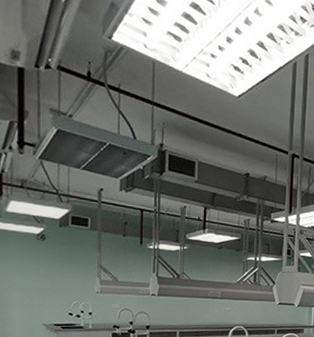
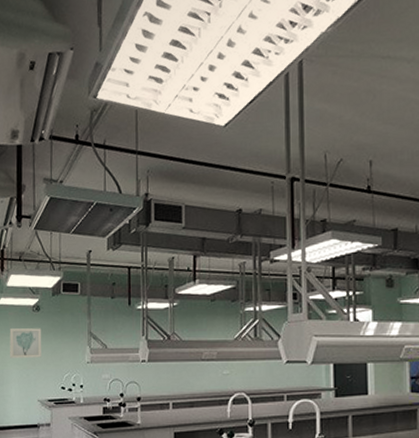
wall art: none [9,254,48,285] -> present [9,328,42,358]

